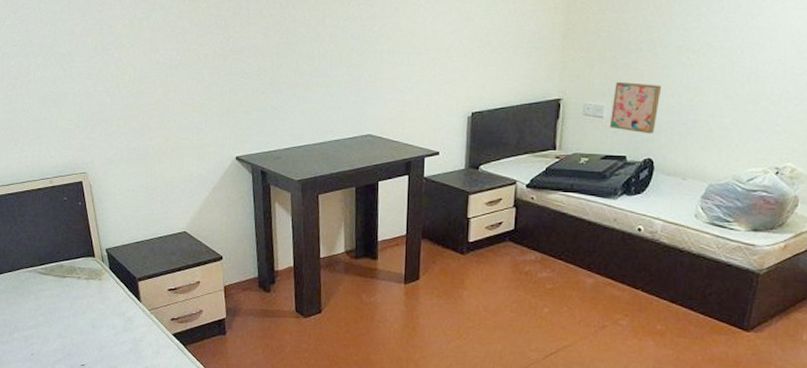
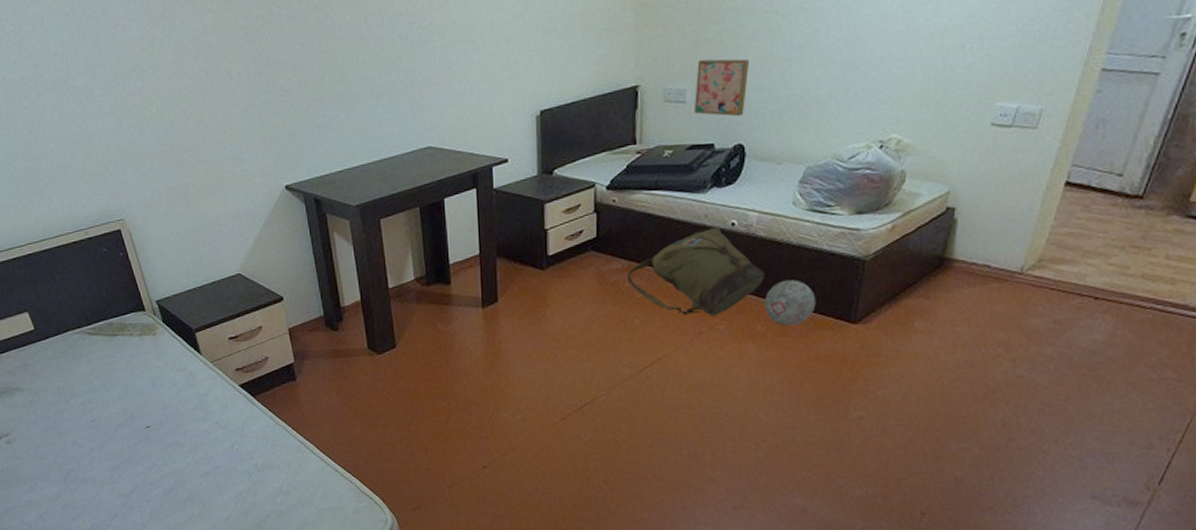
backpack: none [540,230,666,312] -> present [628,227,765,316]
decorative ball: none [664,285,713,328] -> present [764,280,816,326]

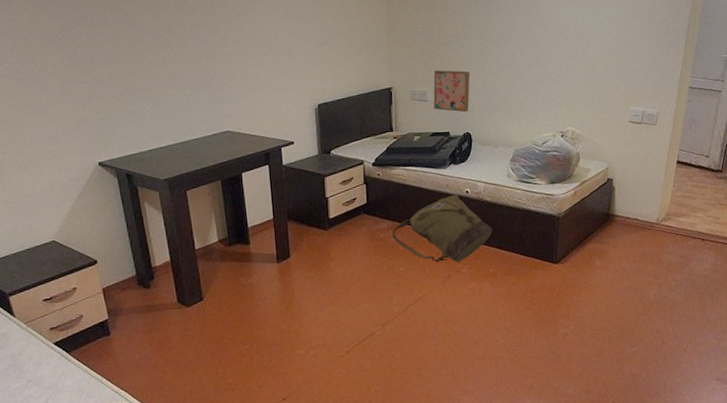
decorative ball: present [764,280,816,326] -> none [493,232,529,268]

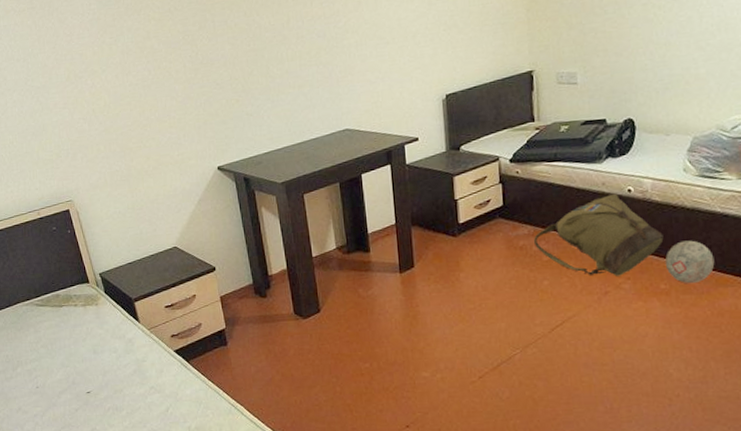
wall art: present [433,70,470,112] -> none [585,44,633,95]
decorative ball: none [493,232,529,268] -> present [665,240,715,284]

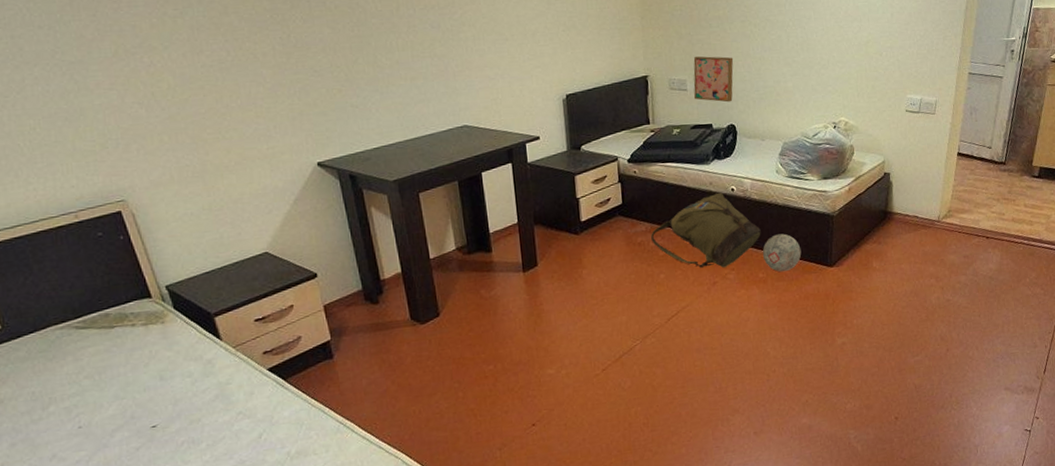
wall art: none [585,44,633,95] -> present [693,56,734,102]

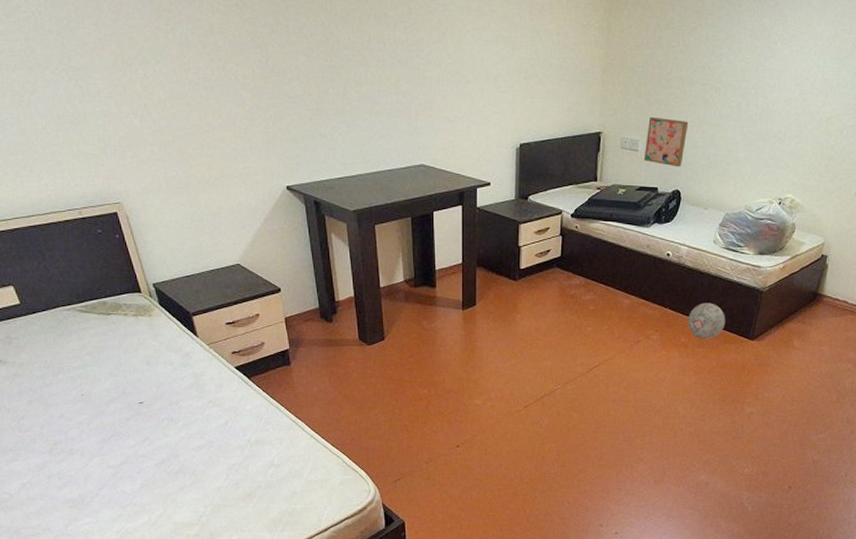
backpack: present [651,192,761,268] -> none [584,256,690,328]

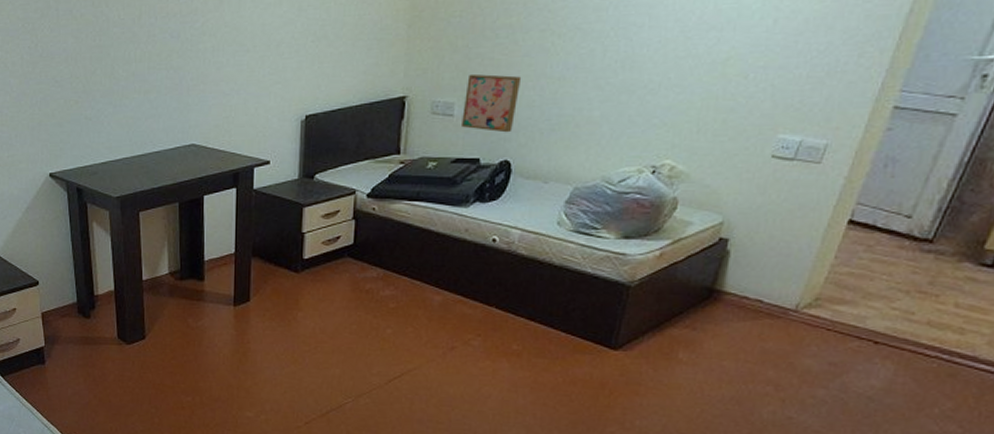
decorative ball: present [687,303,726,339] -> none [521,300,576,348]

